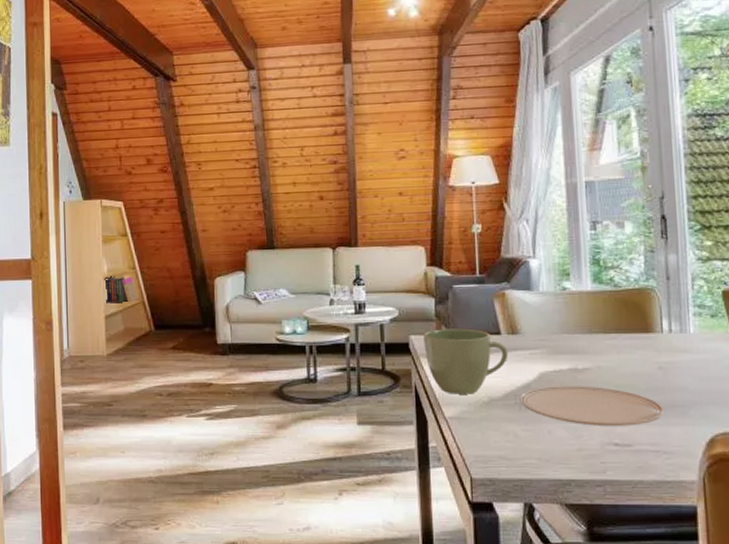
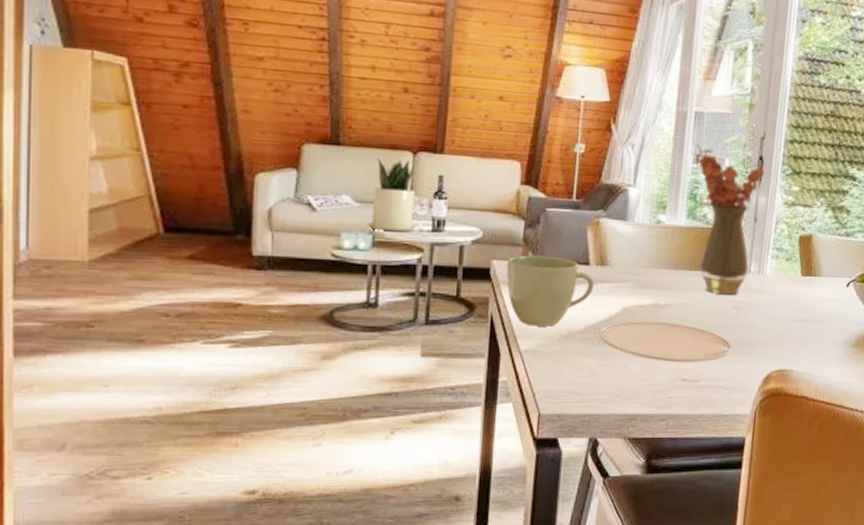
books: present [103,277,139,304] -> none [88,158,143,195]
planter: none [301,254,342,317] -> present [367,158,417,232]
vase: none [591,212,670,356] -> present [696,144,765,295]

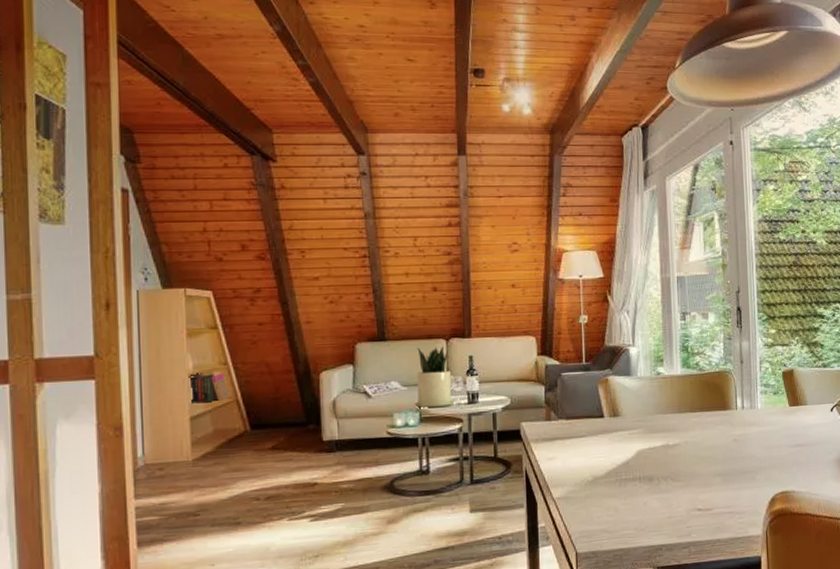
books: none [88,158,143,195] -> present [187,373,232,404]
cup: present [506,255,595,327] -> none [534,413,611,476]
plate: present [599,321,732,362] -> none [620,459,737,495]
vase: present [696,144,765,295] -> none [682,304,744,431]

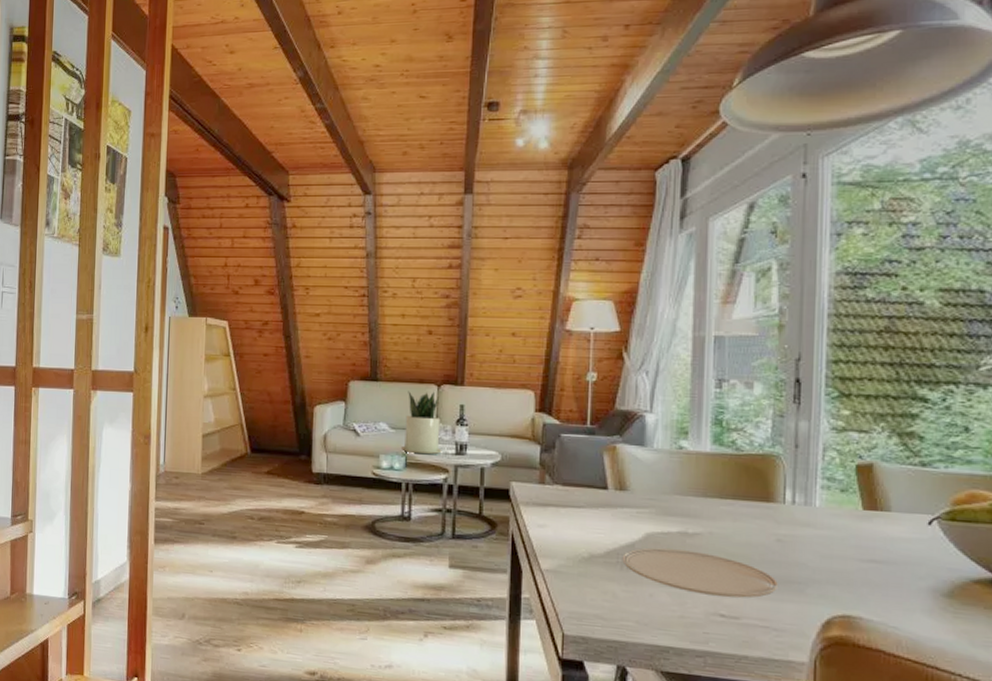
books: present [187,373,232,404] -> none [202,396,237,424]
plate: none [620,459,737,495] -> present [622,547,778,598]

